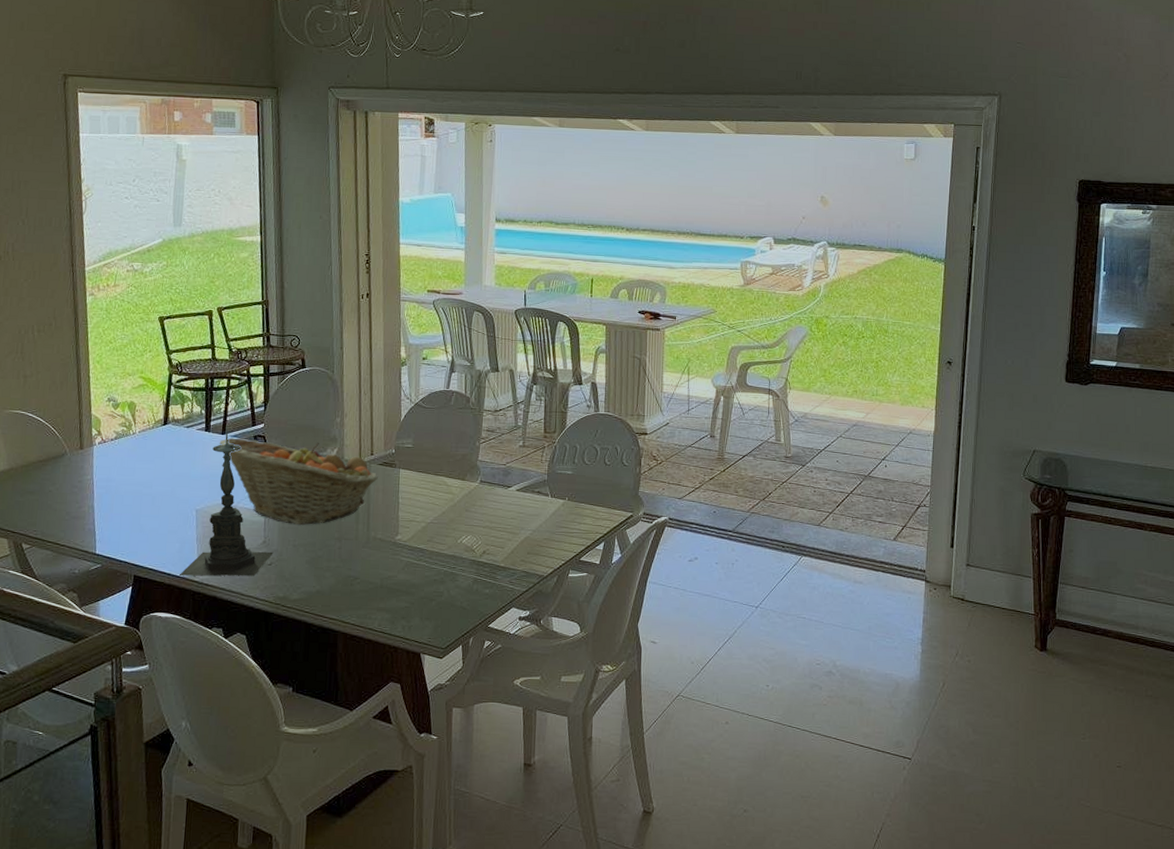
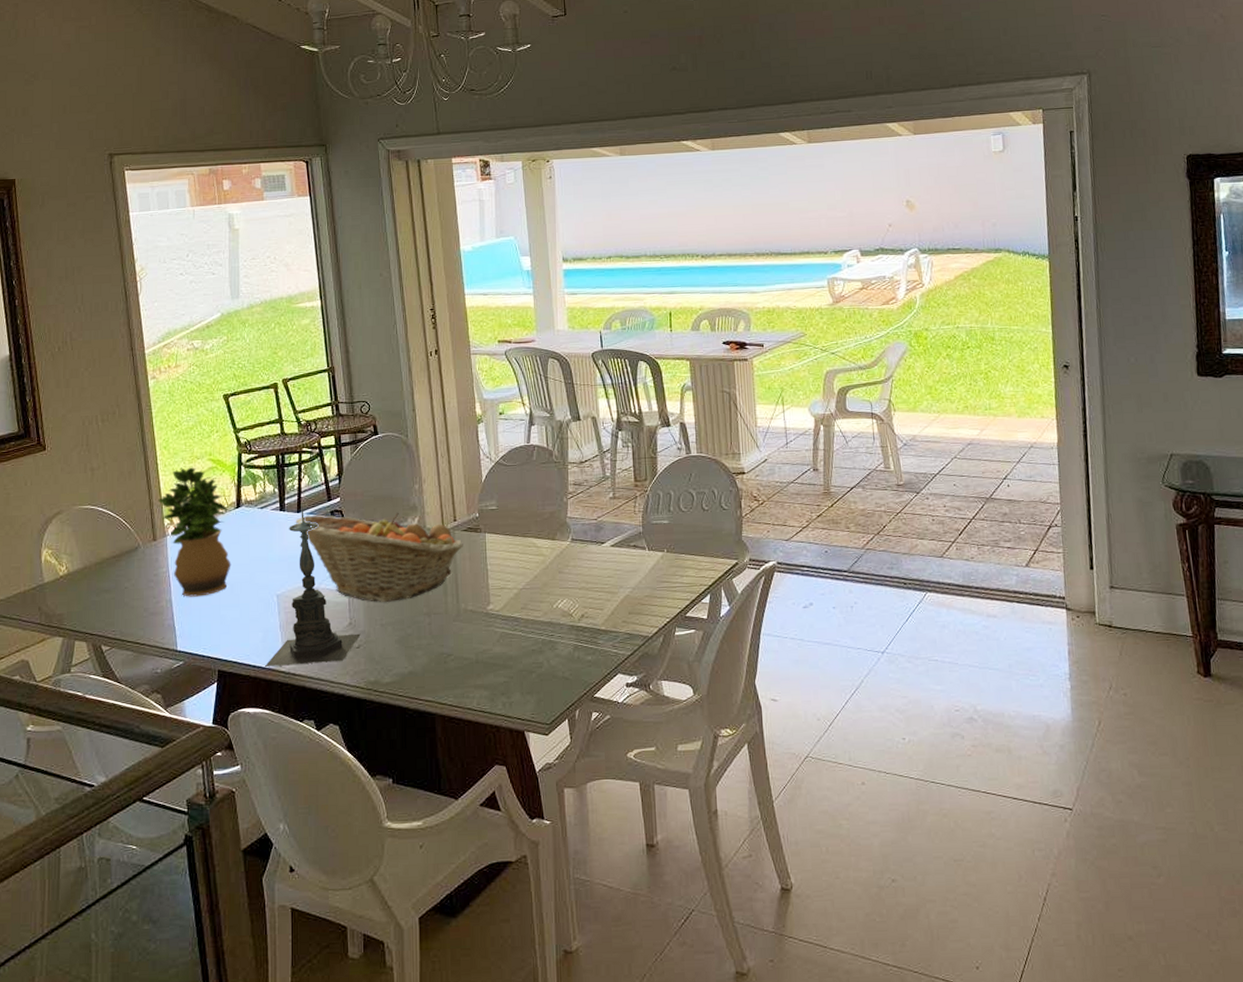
potted plant: none [88,382,156,505] -> present [158,467,231,597]

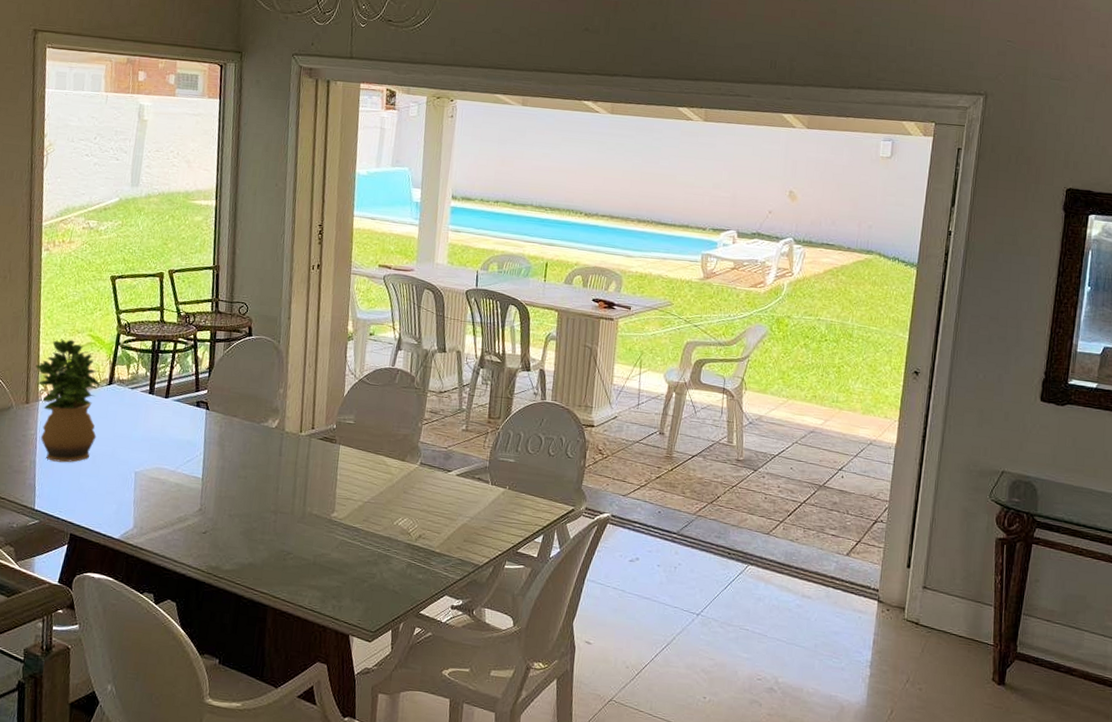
candle holder: present [265,503,361,668] -> none [115,389,209,544]
fruit basket: present [295,512,463,602] -> none [162,401,318,495]

